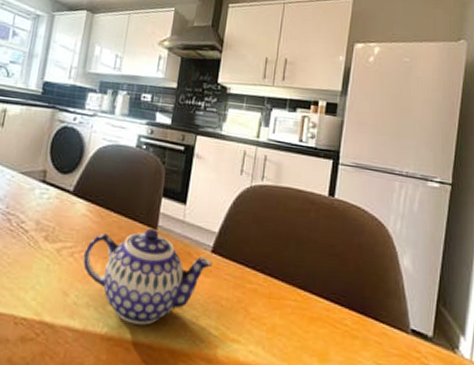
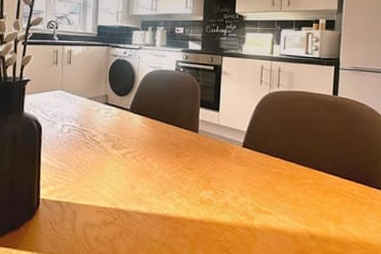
teapot: present [83,228,212,325] -> none [143,132,244,206]

